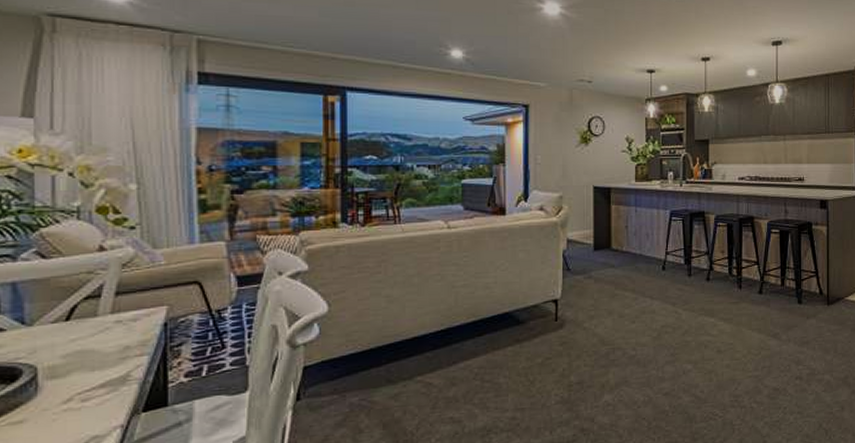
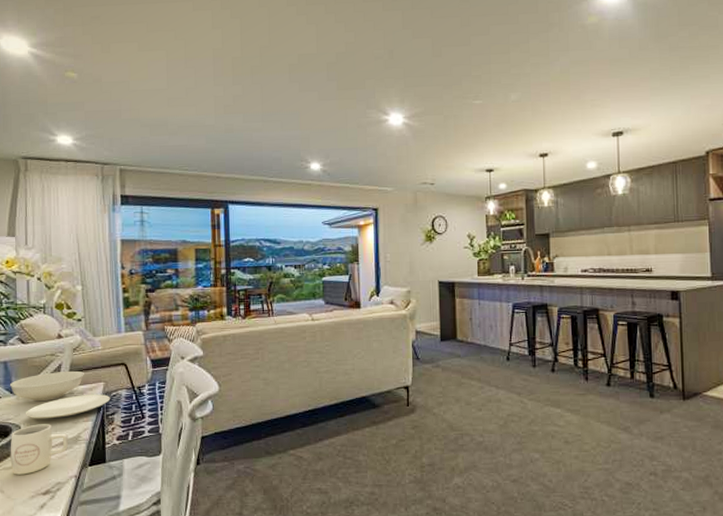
mug: none [19,361,113,431] -> present [10,424,69,475]
bowl: none [21,292,138,334] -> present [10,370,84,402]
plate: none [44,321,176,357] -> present [25,394,110,419]

